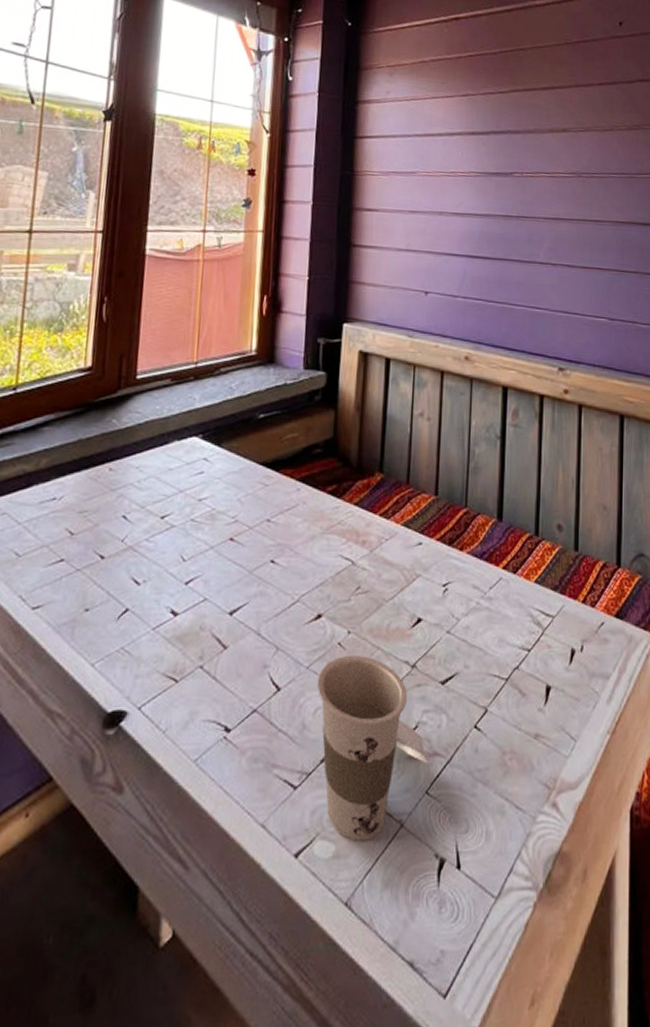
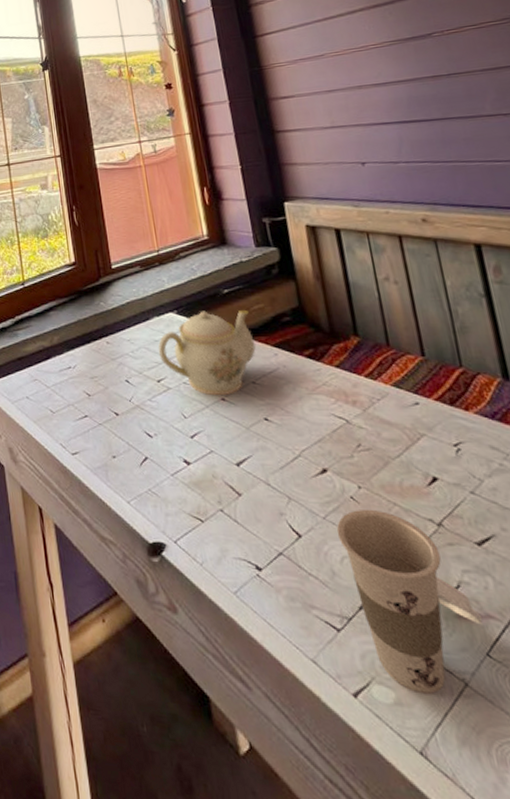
teapot: none [169,437,281,535] -> present [158,309,257,396]

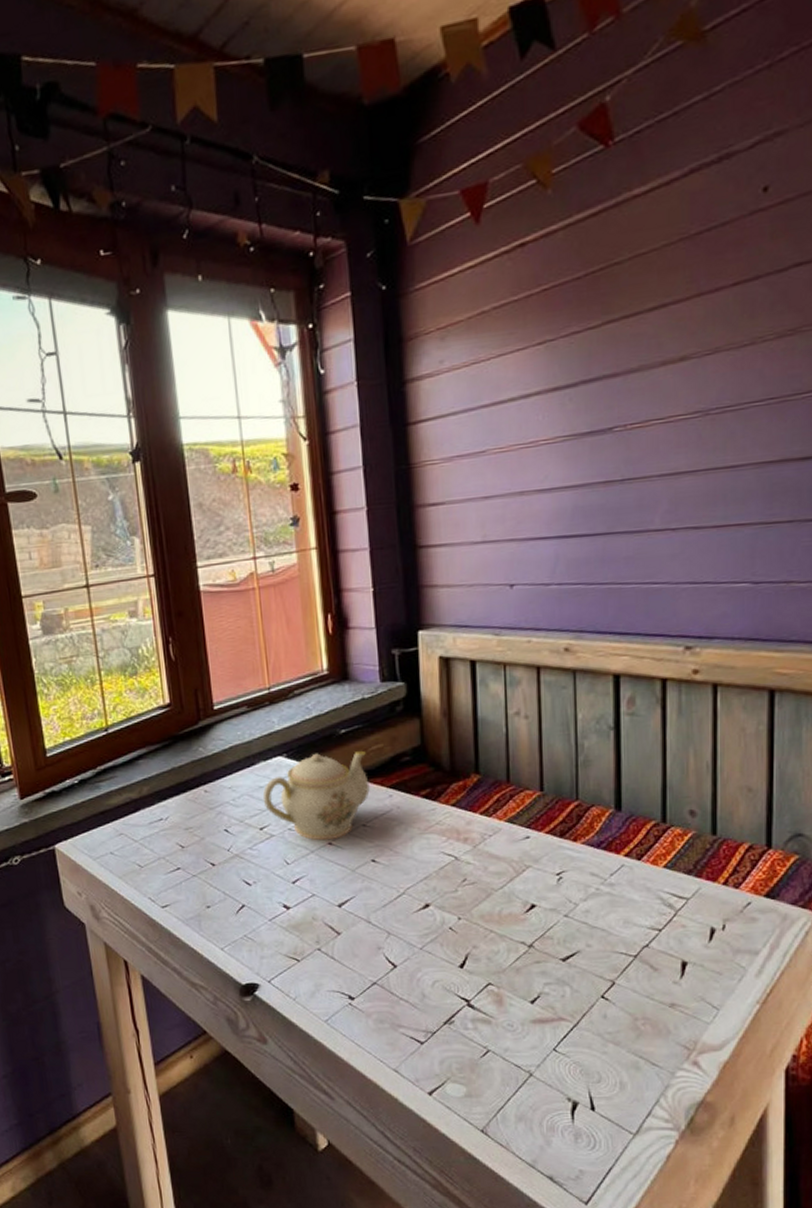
cup: present [336,510,482,694] -> none [431,938,554,1085]

